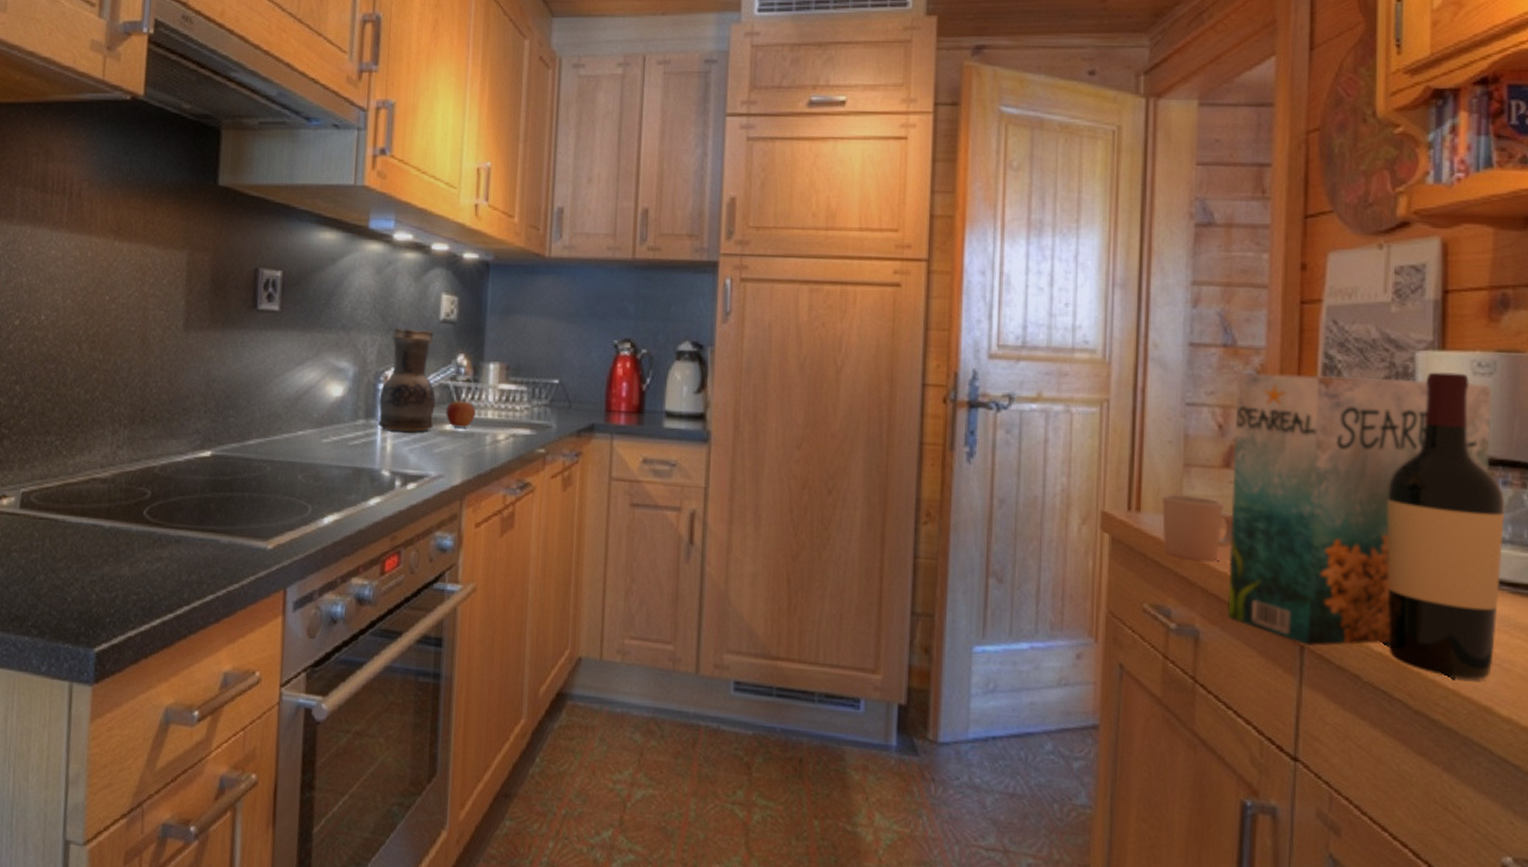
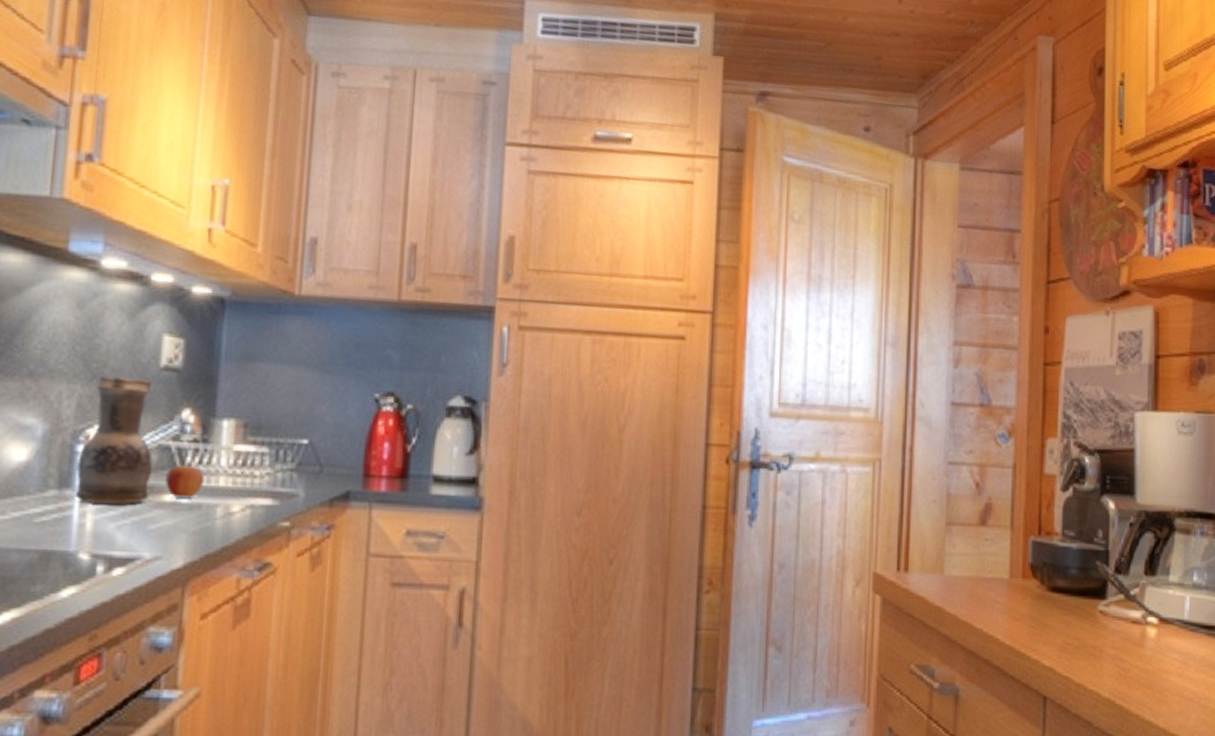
mug: present [1161,493,1233,563] -> none [926,553,988,620]
cereal box: present [1226,372,1492,646] -> none [982,431,1192,696]
wine bottle: present [1387,372,1504,680] -> none [1113,431,1202,719]

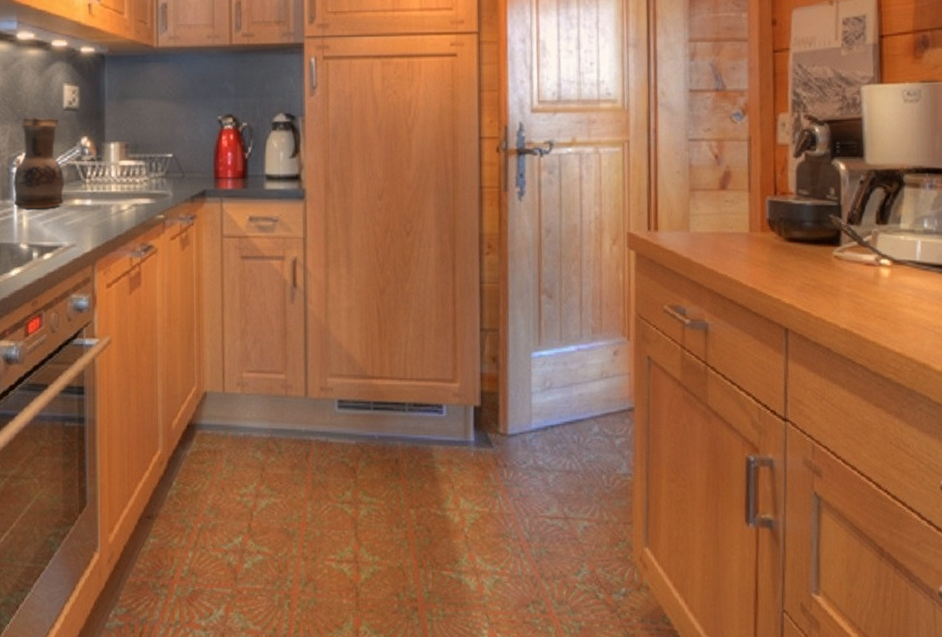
fruit: present [165,462,204,499] -> none [74,176,100,202]

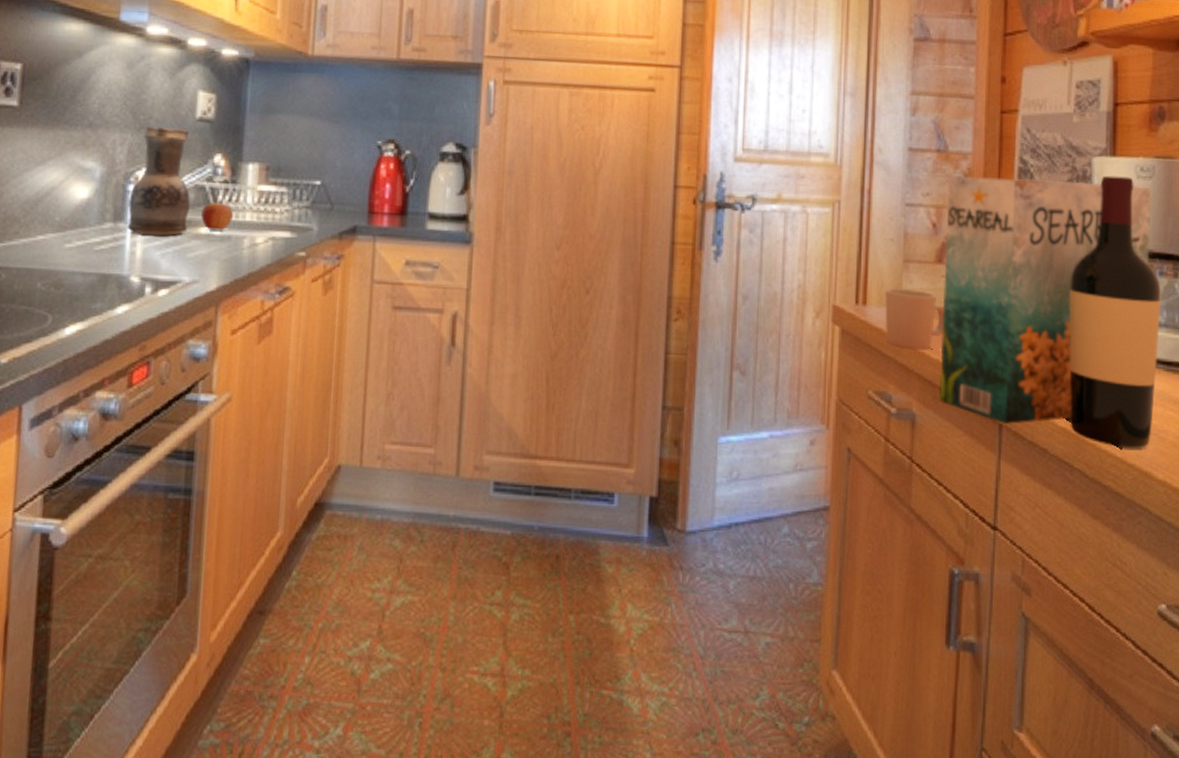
fruit: none [74,176,100,202] -> present [201,200,233,231]
mug: none [673,214,730,268] -> present [884,288,945,351]
cereal box: none [727,108,920,328] -> present [938,175,1151,424]
wine bottle: none [845,101,932,344] -> present [1069,175,1161,449]

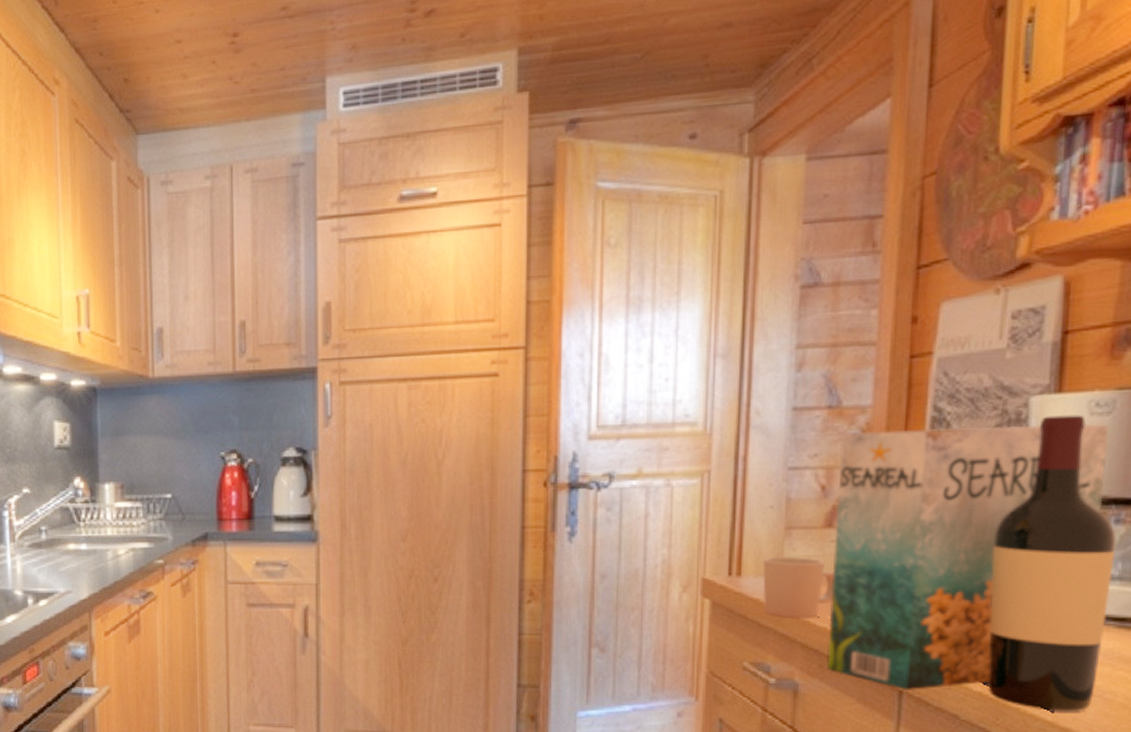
ceramic jug: present [127,126,191,236] -> none [5,457,58,555]
fruit: present [201,200,233,231] -> none [68,519,96,546]

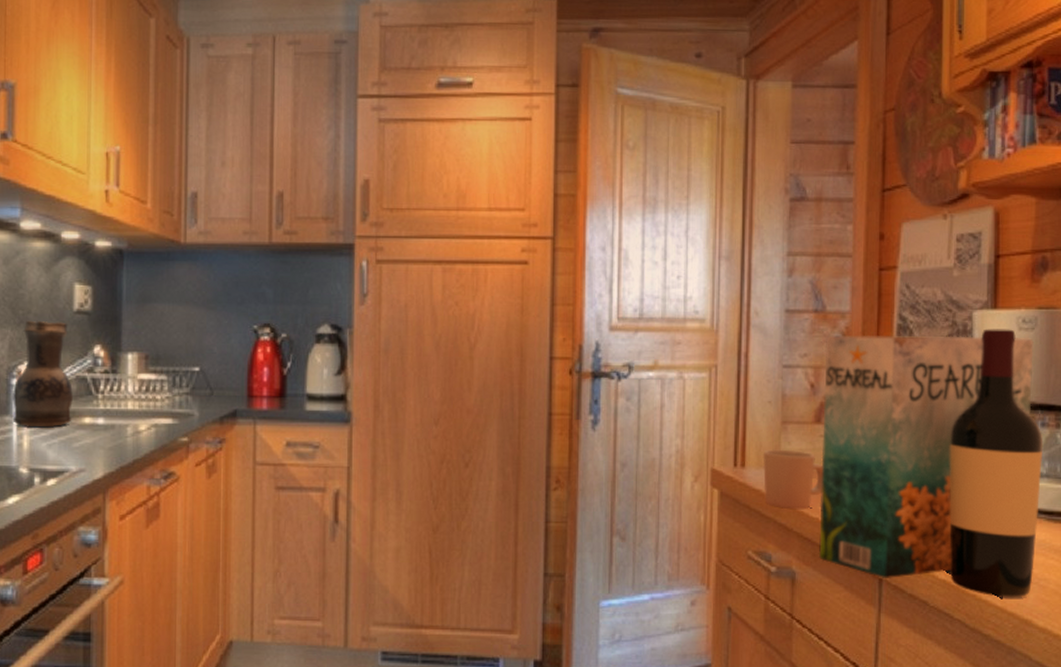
ceramic jug: none [5,457,58,555] -> present [12,320,73,428]

